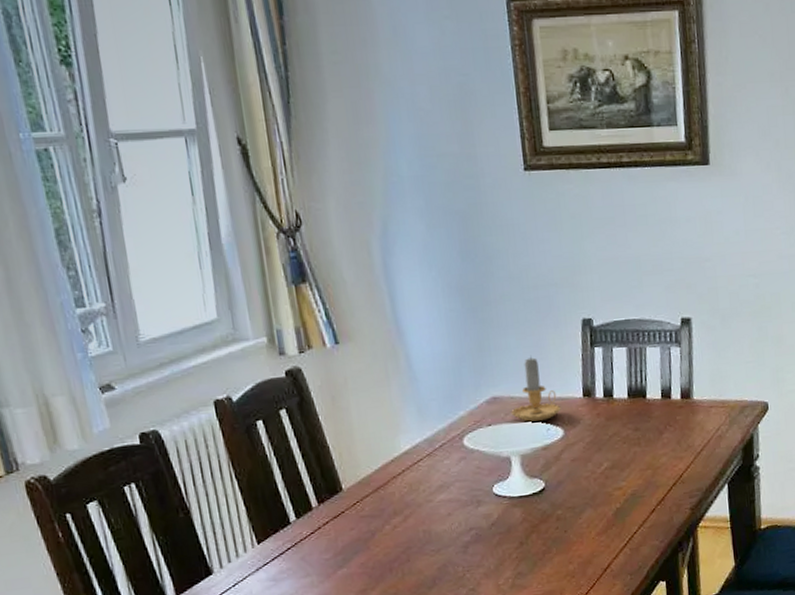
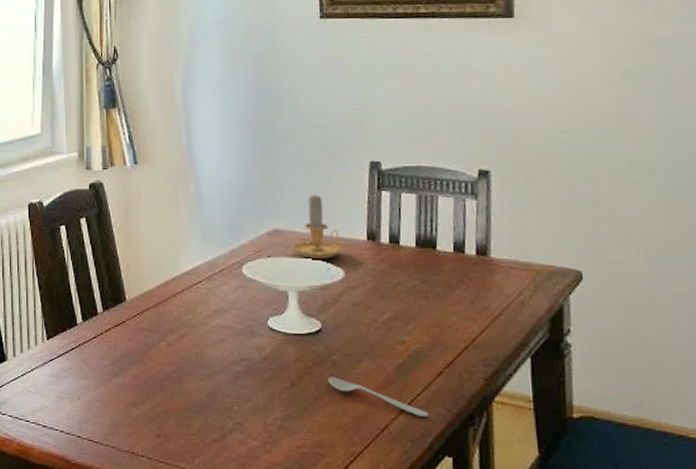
spoon: none [554,530,645,552] -> present [328,376,429,417]

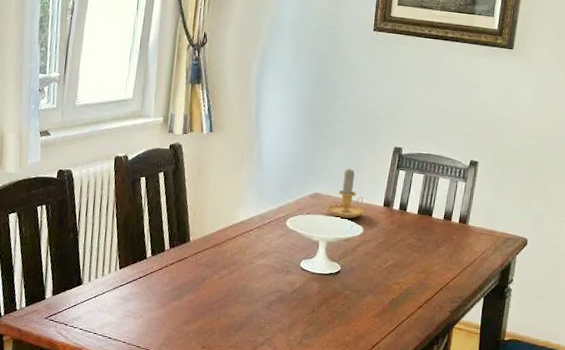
spoon: present [328,376,429,417] -> none [339,306,409,337]

